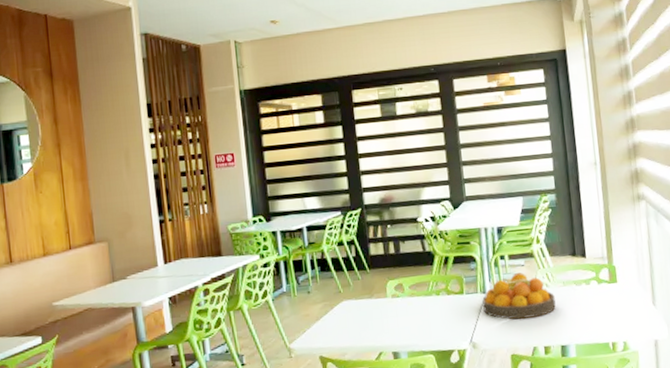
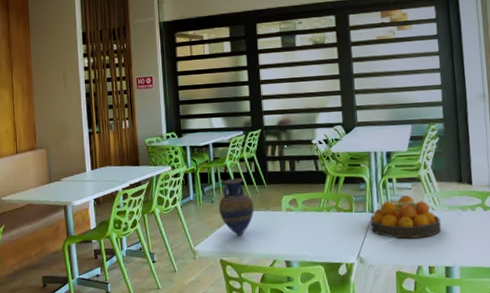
vase: none [315,263,356,329] -> present [218,177,254,236]

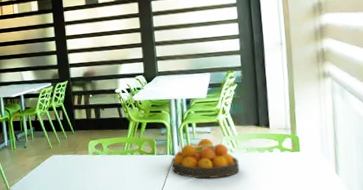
vase: present [218,177,254,236] -> none [30,125,63,177]

